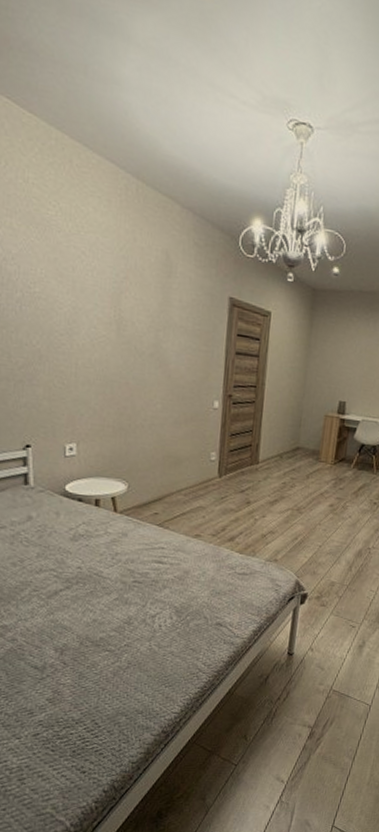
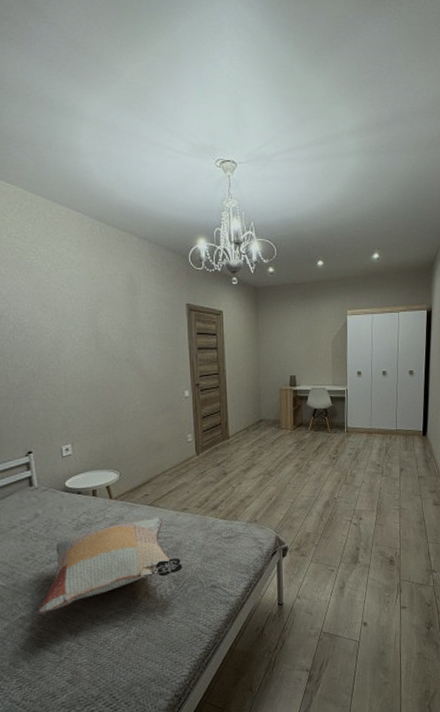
decorative pillow: none [20,540,187,626] -> present [37,518,183,615]

